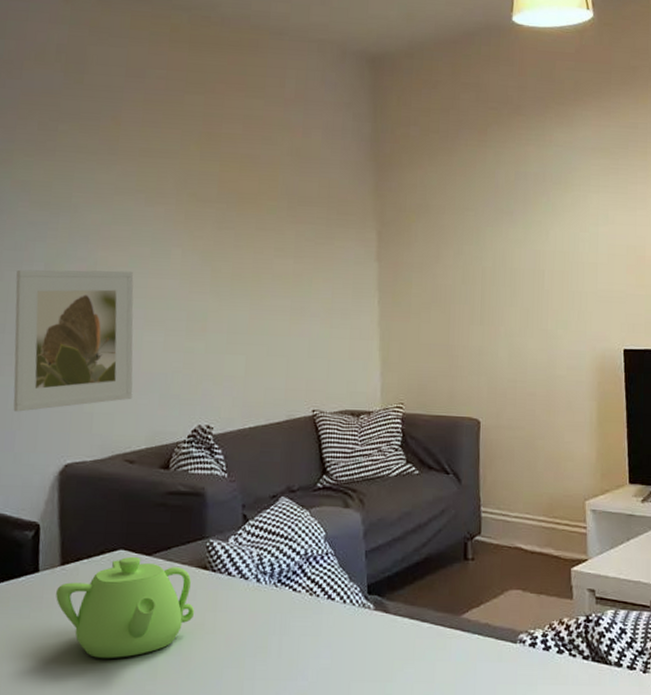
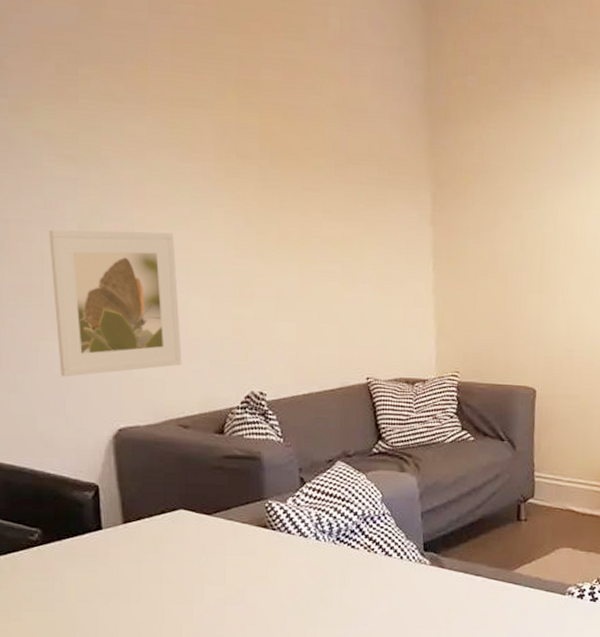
teapot: present [56,556,195,658] -> none [121,515,257,607]

